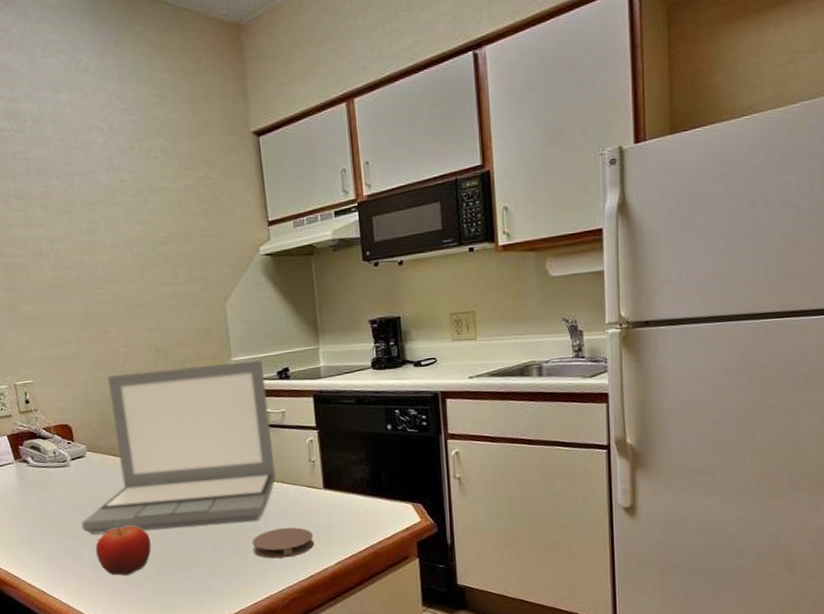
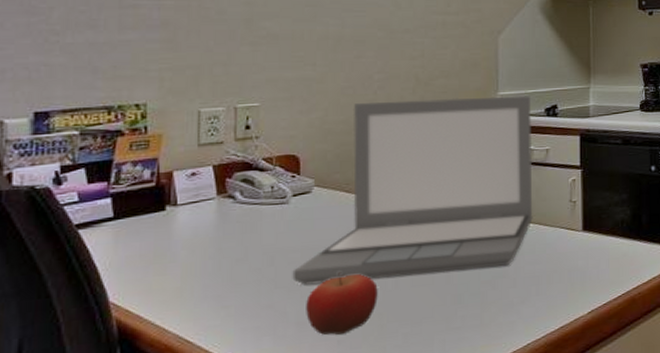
coaster: present [252,527,314,559] -> none [499,273,567,309]

